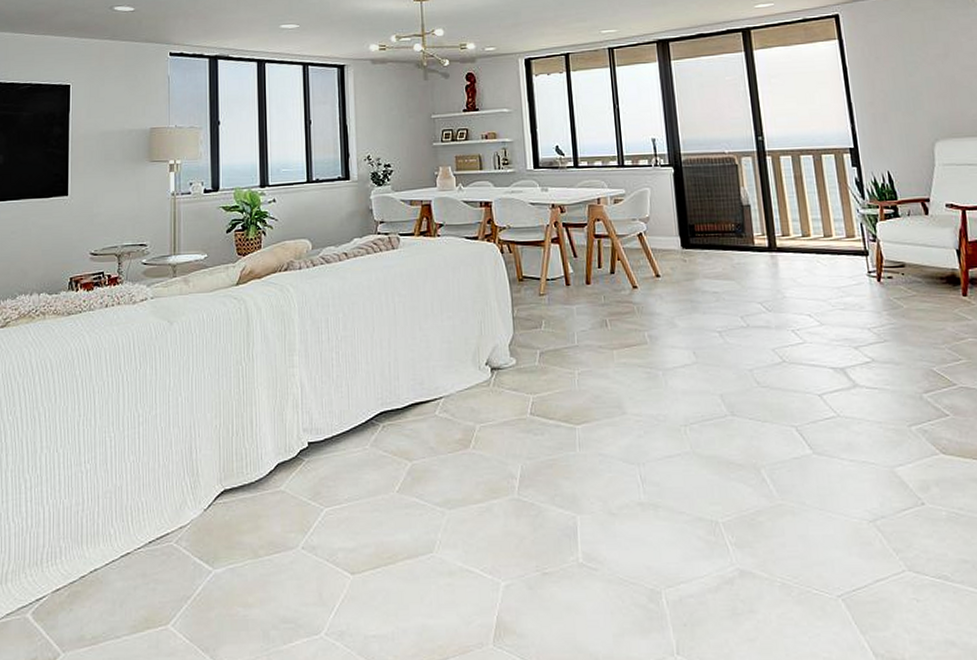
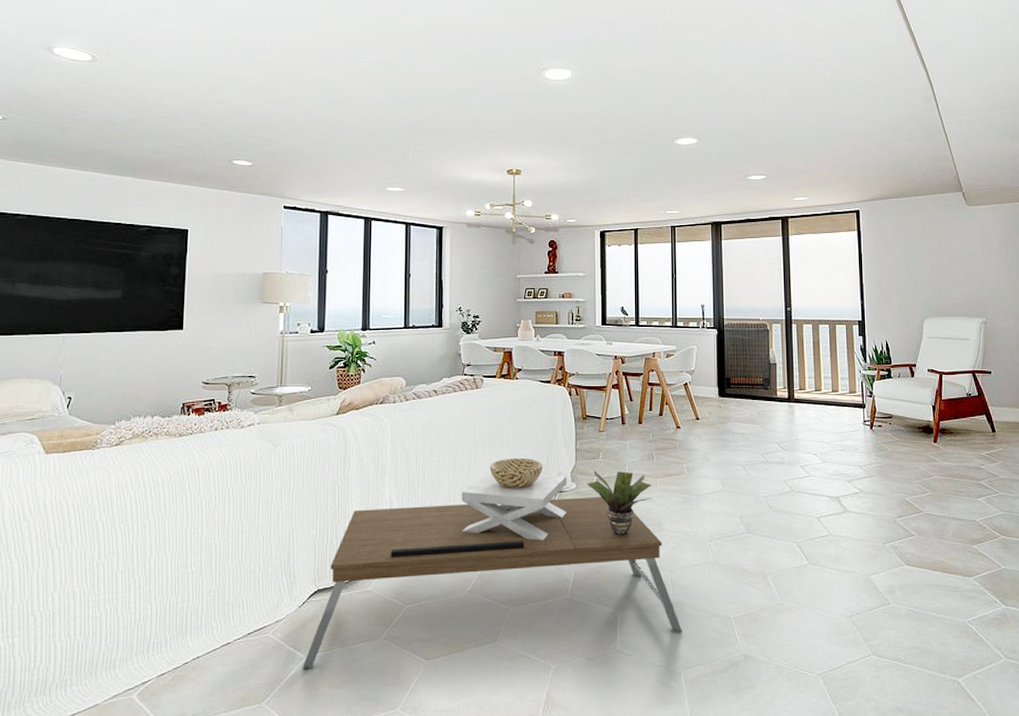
coffee table: none [211,373,659,585] -> present [303,496,682,669]
decorative bowl: none [382,329,507,429] -> present [461,458,567,541]
potted plant: none [528,341,610,422] -> present [586,469,653,536]

